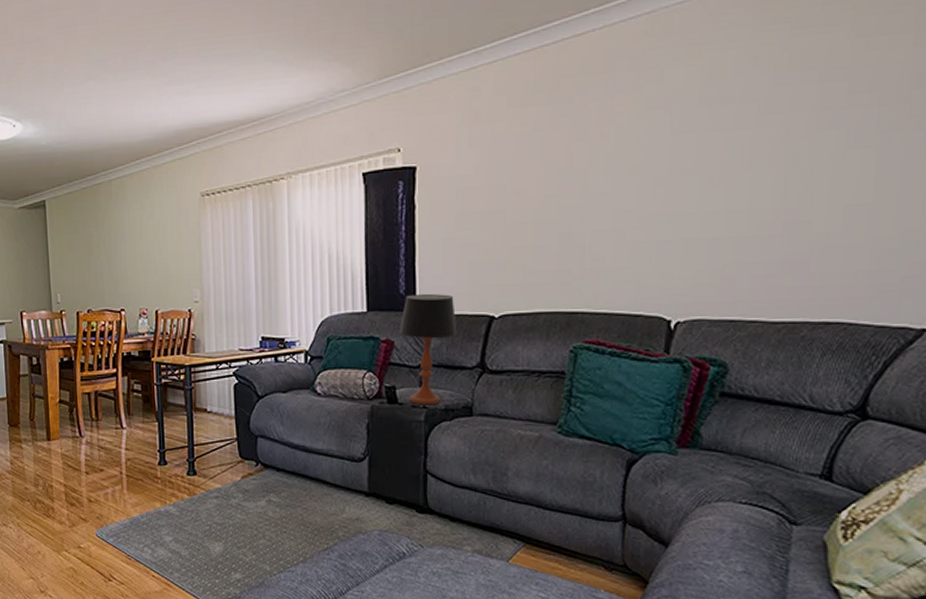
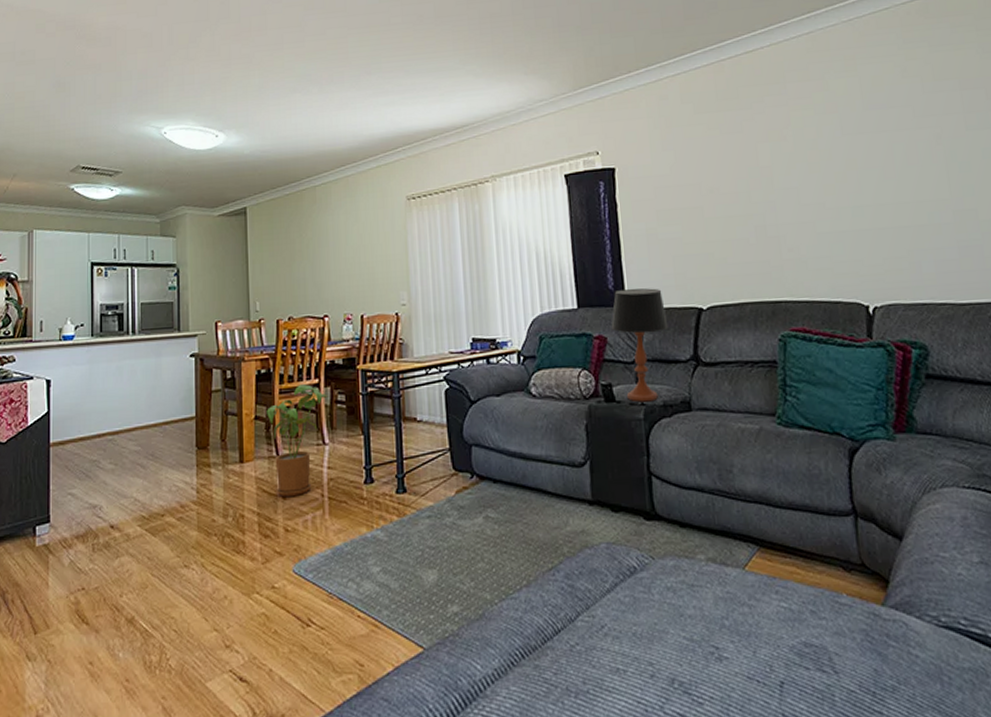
house plant: none [70,373,127,473] -> present [267,384,330,498]

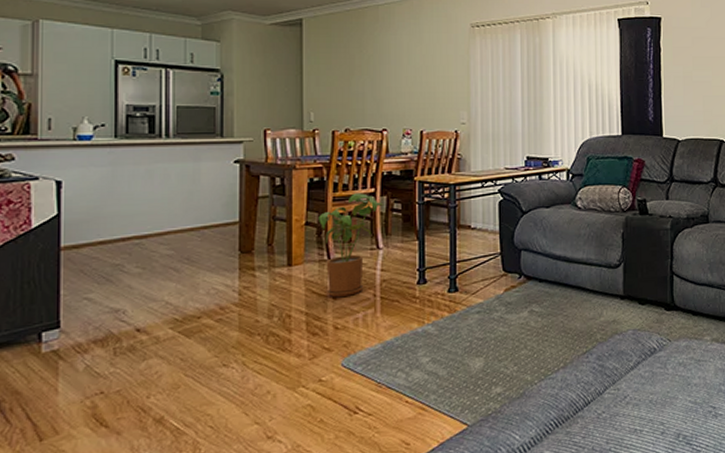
table lamp: present [611,288,669,403] -> none [649,120,695,216]

